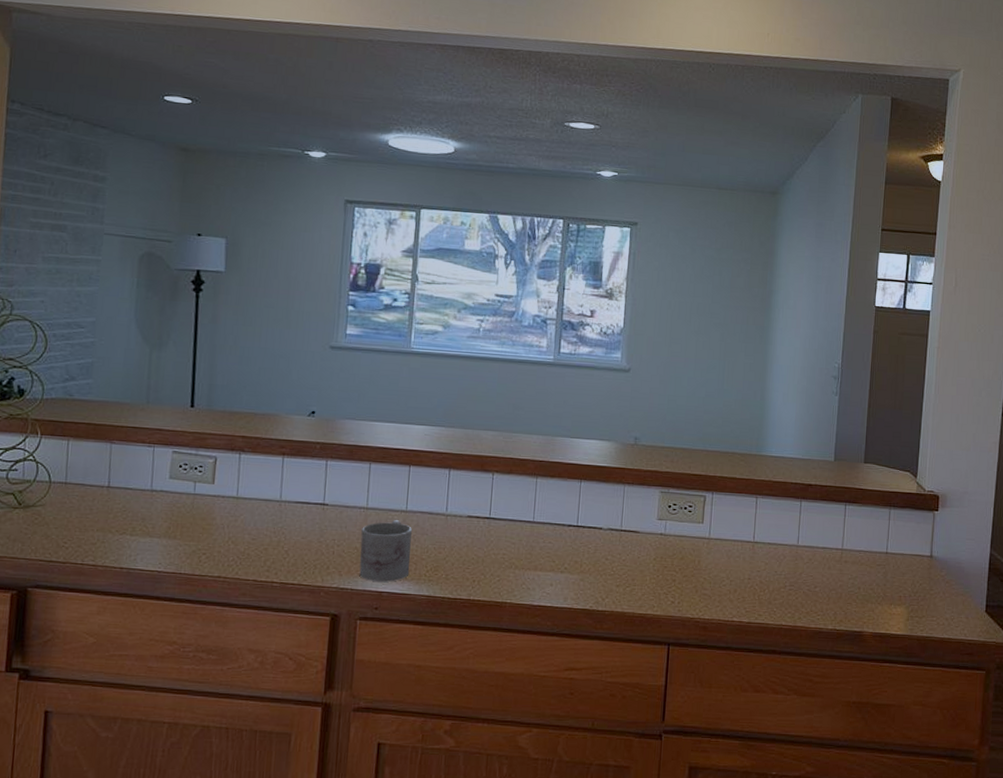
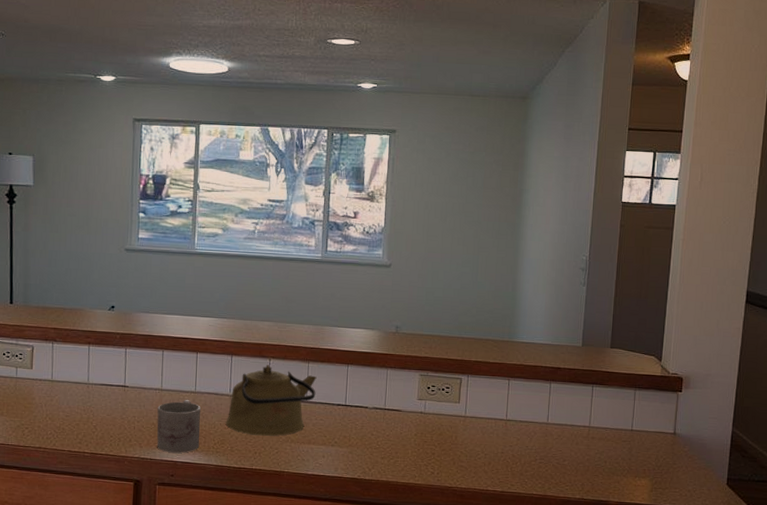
kettle: none [440,480,546,562] -> present [225,364,317,436]

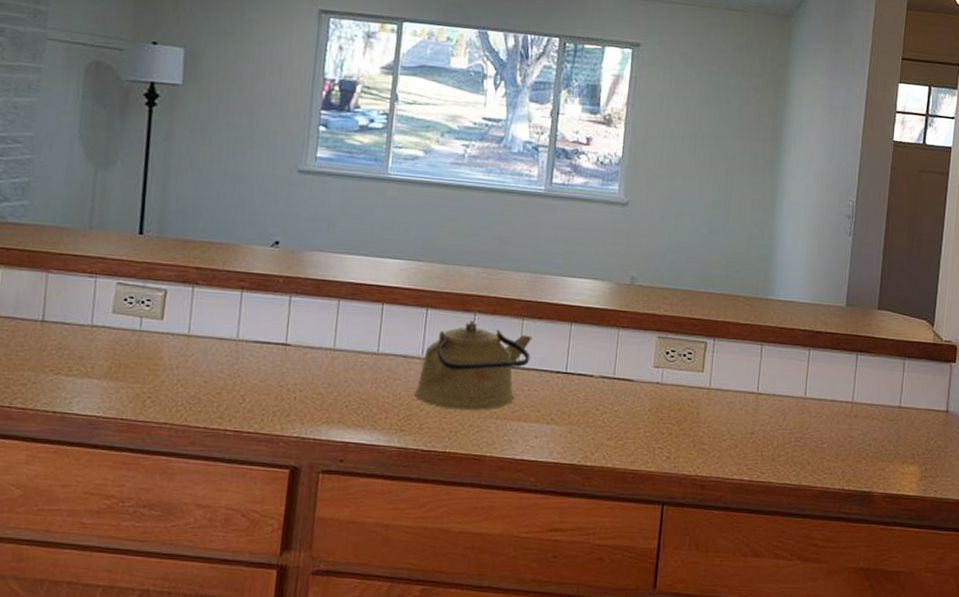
mug: present [156,400,201,453] -> none [323,363,383,432]

